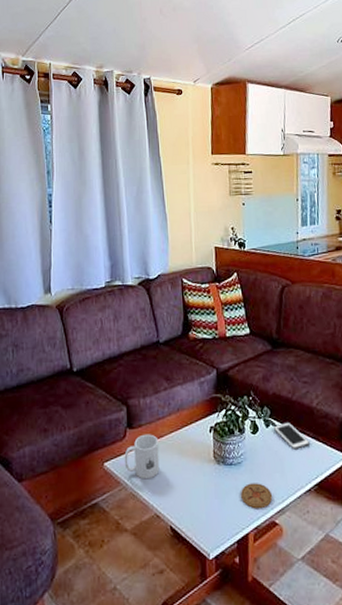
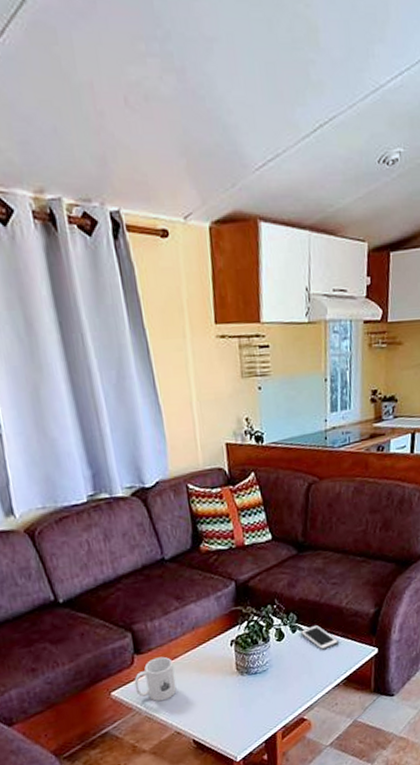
coaster: present [241,483,273,509] -> none [267,686,301,711]

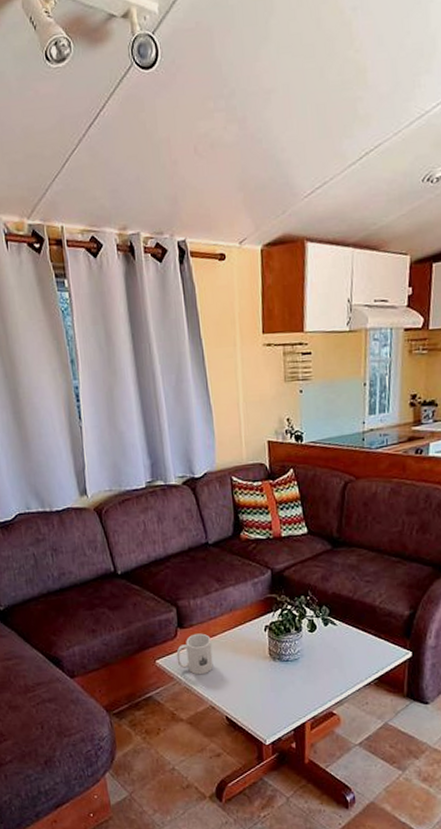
cell phone: present [300,624,340,650] -> none [332,620,372,646]

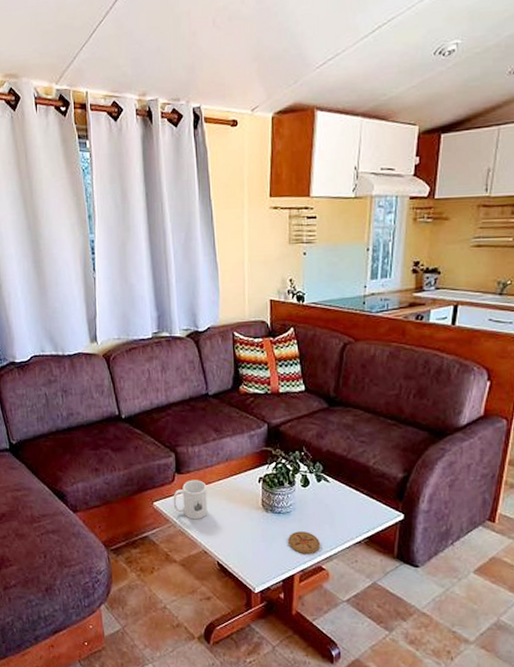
coaster: none [297,677,331,701] -> present [288,531,321,555]

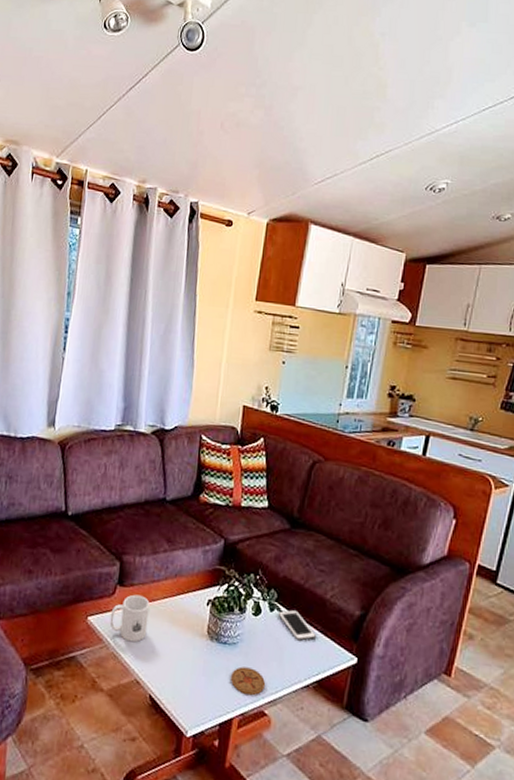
cell phone: none [325,478,364,505] -> present [278,609,317,641]

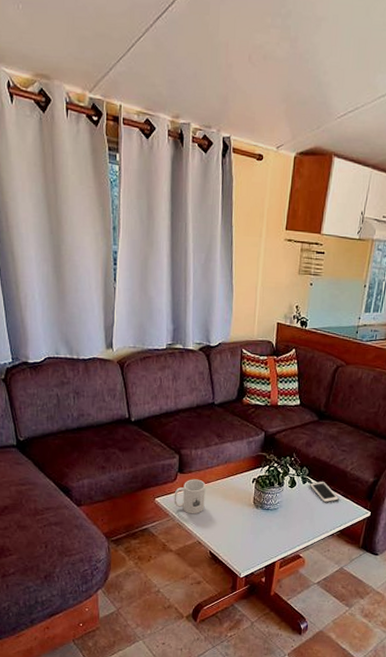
coaster: present [231,666,266,696] -> none [273,525,301,545]

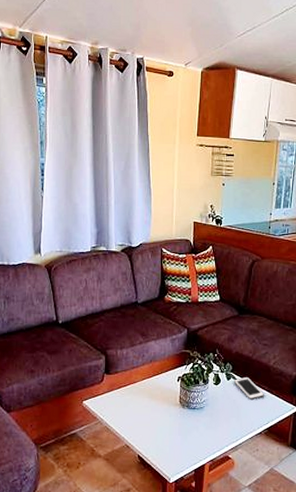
mug: present [174,479,206,515] -> none [101,379,132,417]

